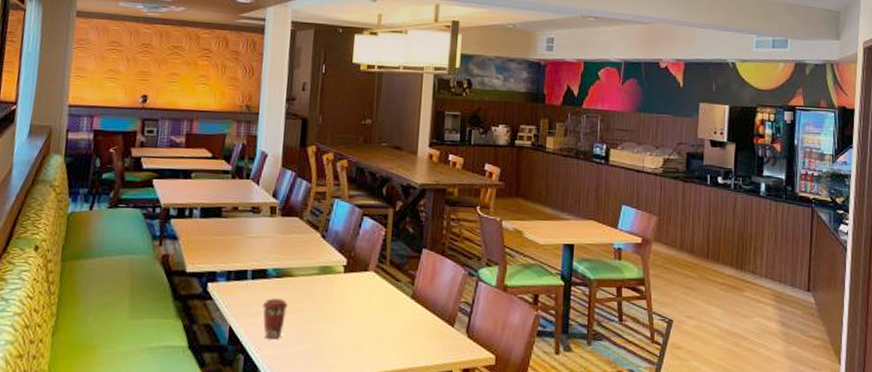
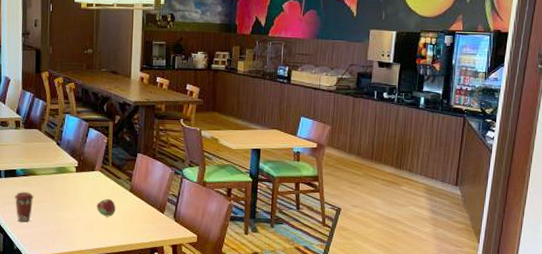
fruit: none [368,307,393,332] -> present [97,198,116,217]

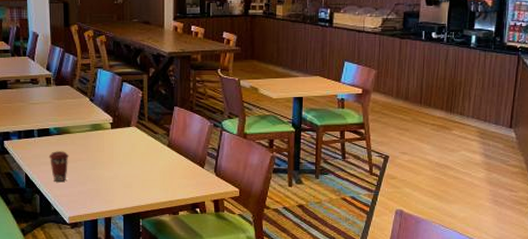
fruit: present [97,198,116,217] -> none [134,154,154,174]

